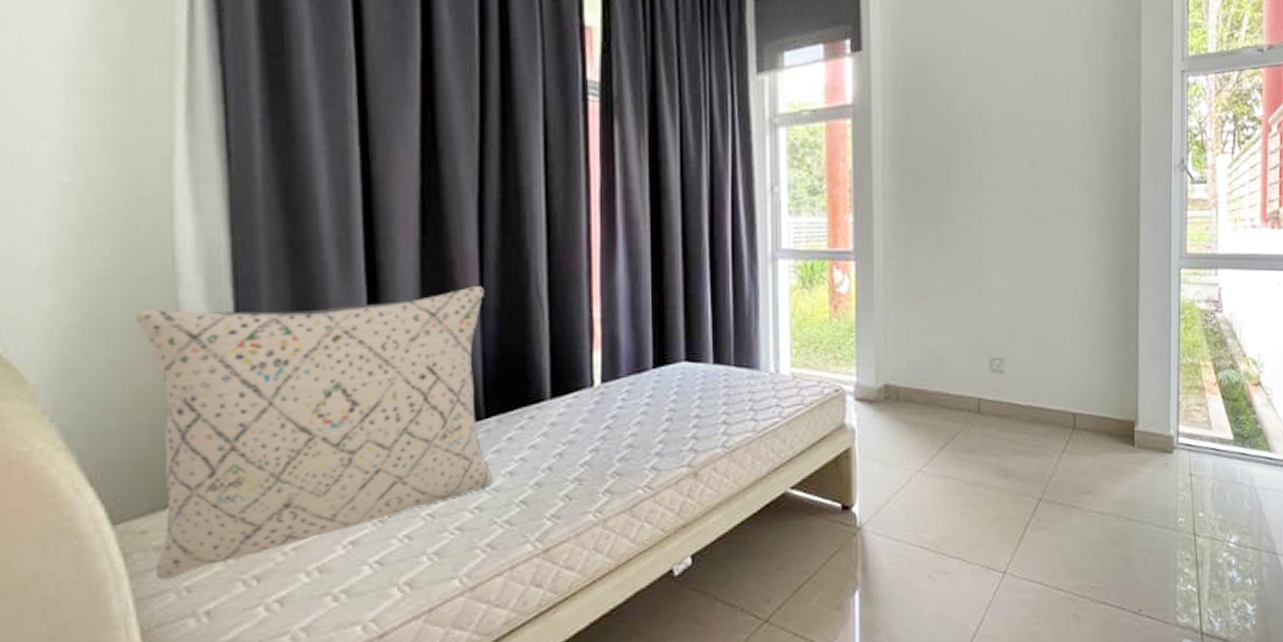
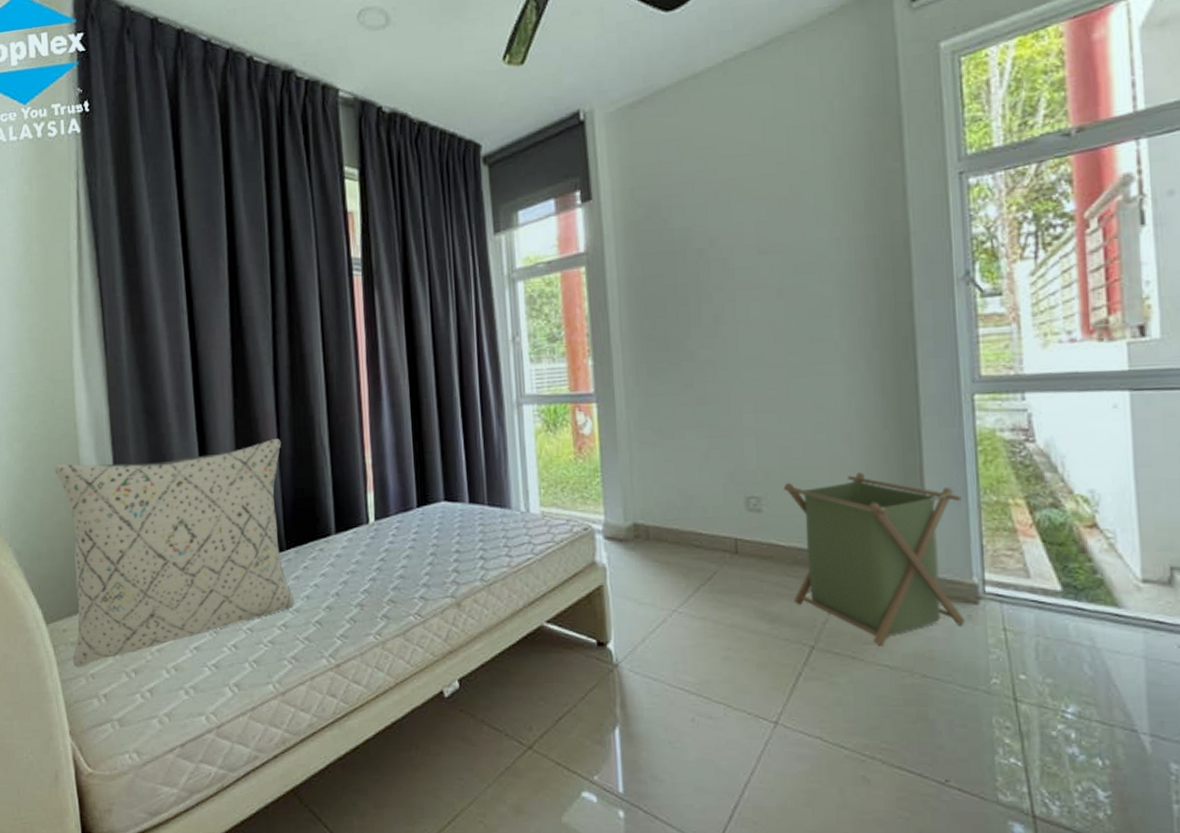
laundry basket: none [1024,336,1166,495] -> present [783,472,965,647]

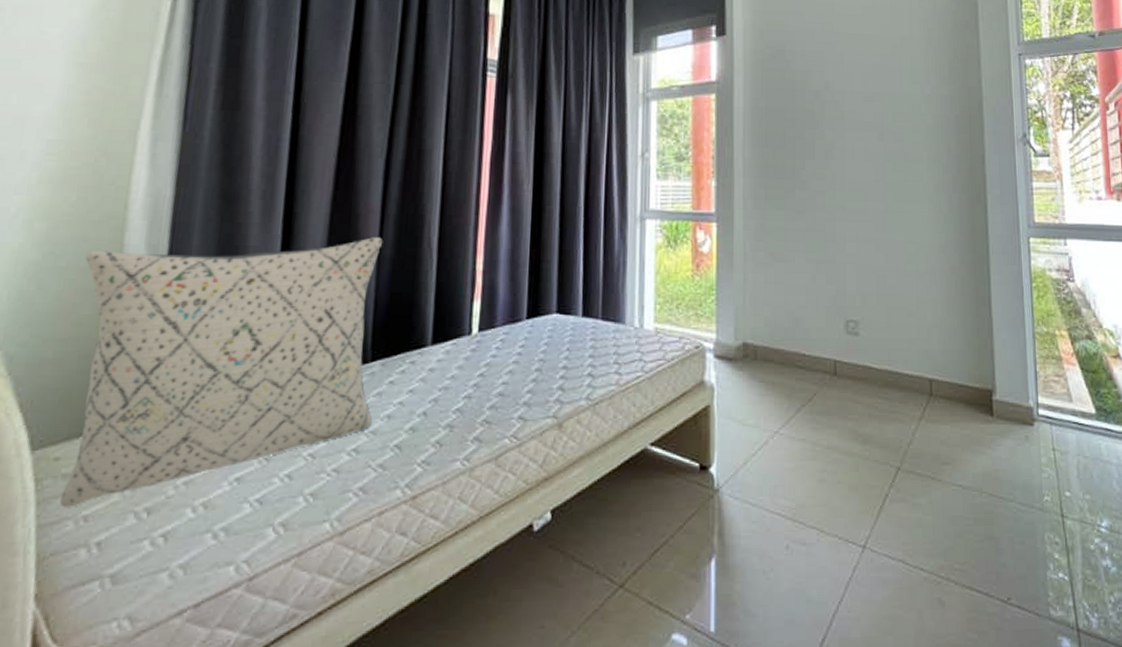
laundry basket: present [783,472,965,647] -> none [878,301,1023,467]

